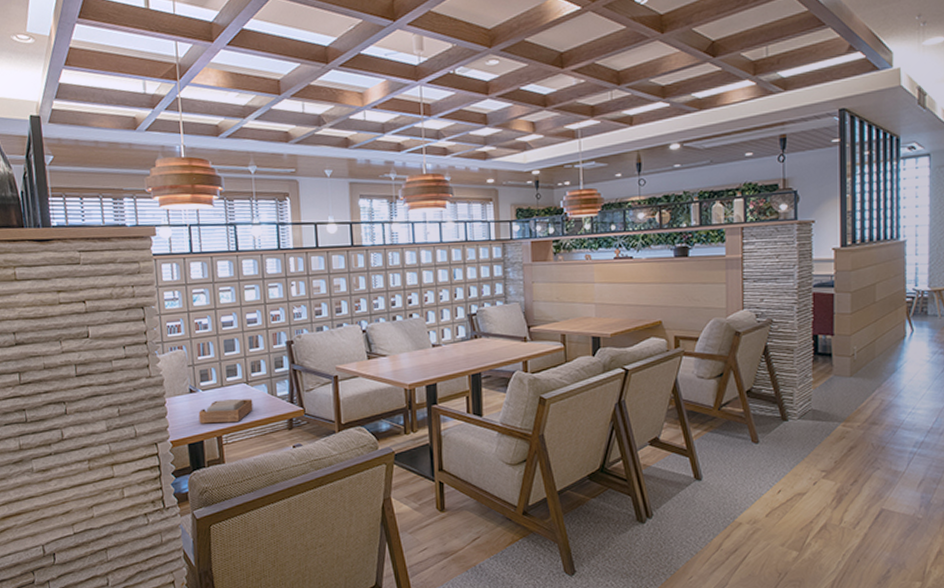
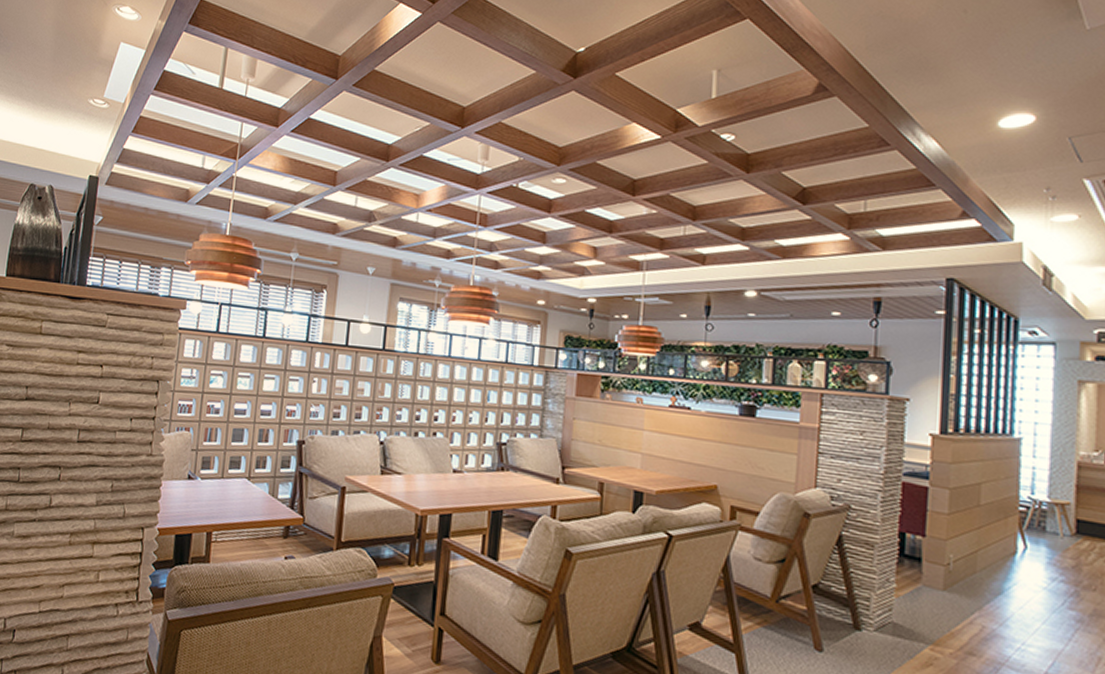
napkin holder: present [198,399,253,424] -> none [191,492,251,521]

